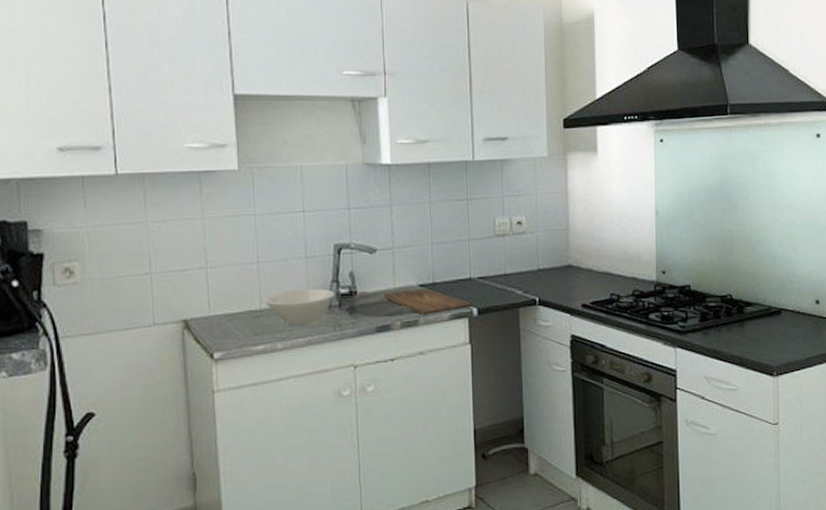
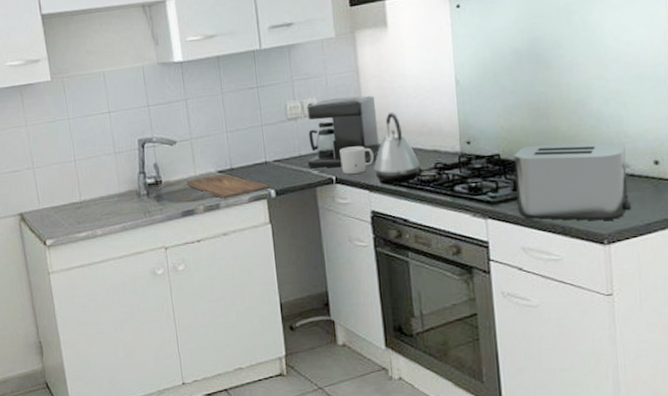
bowl: present [264,288,335,325] -> none [83,180,143,214]
coffee maker: none [512,218,583,289] -> present [306,95,380,168]
mug: none [544,268,577,297] -> present [339,146,374,175]
kettle: none [576,237,620,308] -> present [373,112,421,183]
toaster: none [702,278,798,354] -> present [514,142,632,222]

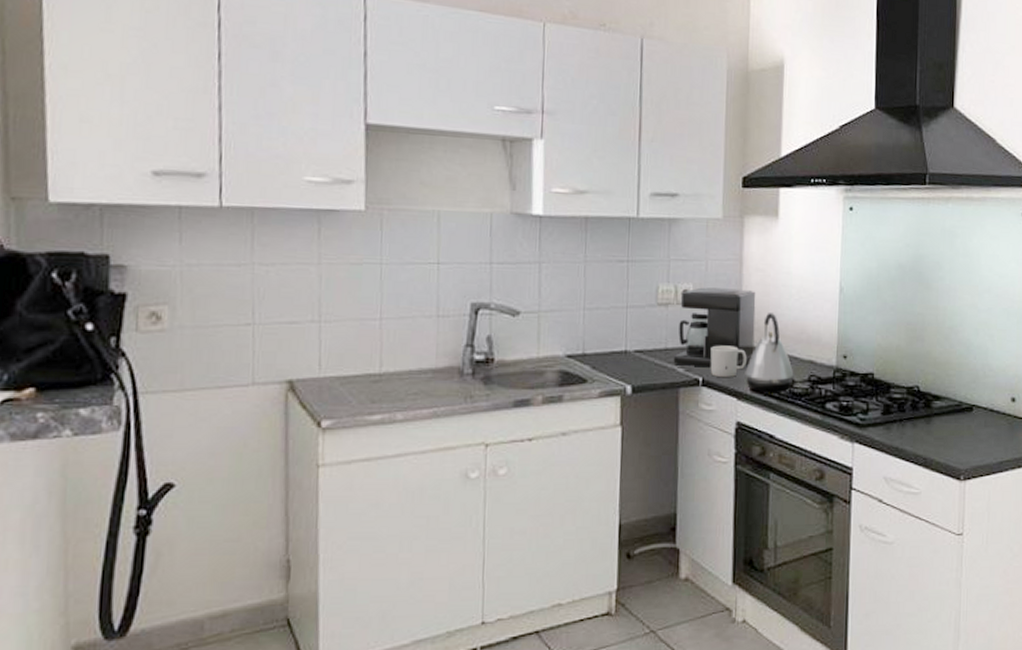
cutting board: present [186,174,270,199] -> none [524,359,626,391]
toaster: present [514,142,632,222] -> none [884,368,992,456]

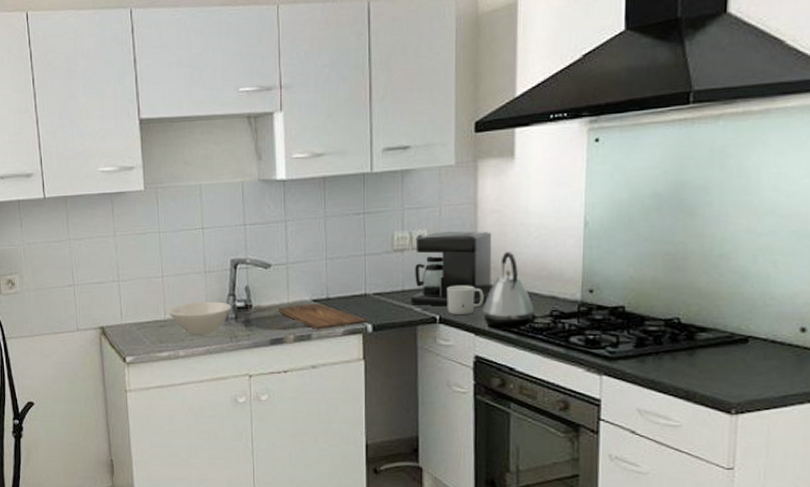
bowl: none [385,352,469,394] -> present [168,302,232,335]
cutting board: none [524,359,626,391] -> present [277,303,367,330]

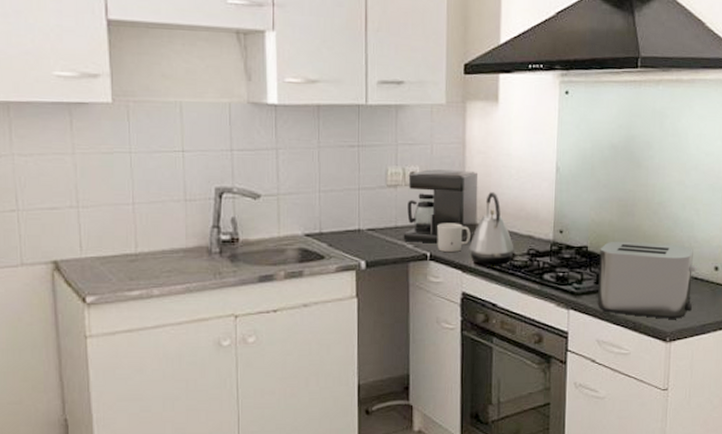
bowl: present [168,302,232,335] -> none [140,233,216,271]
cutting board: present [277,303,367,330] -> none [267,238,360,266]
toaster: none [637,299,775,390] -> present [596,241,697,320]

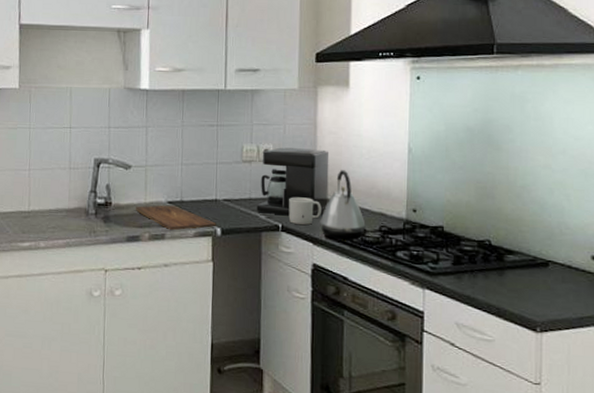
cutting board: none [267,238,360,266] -> present [135,205,216,231]
toaster: present [596,241,697,320] -> none [455,222,570,310]

